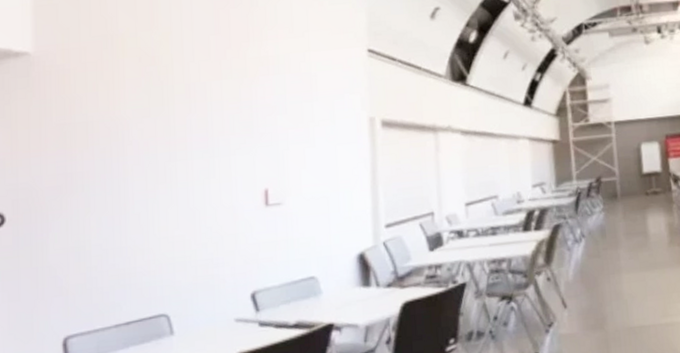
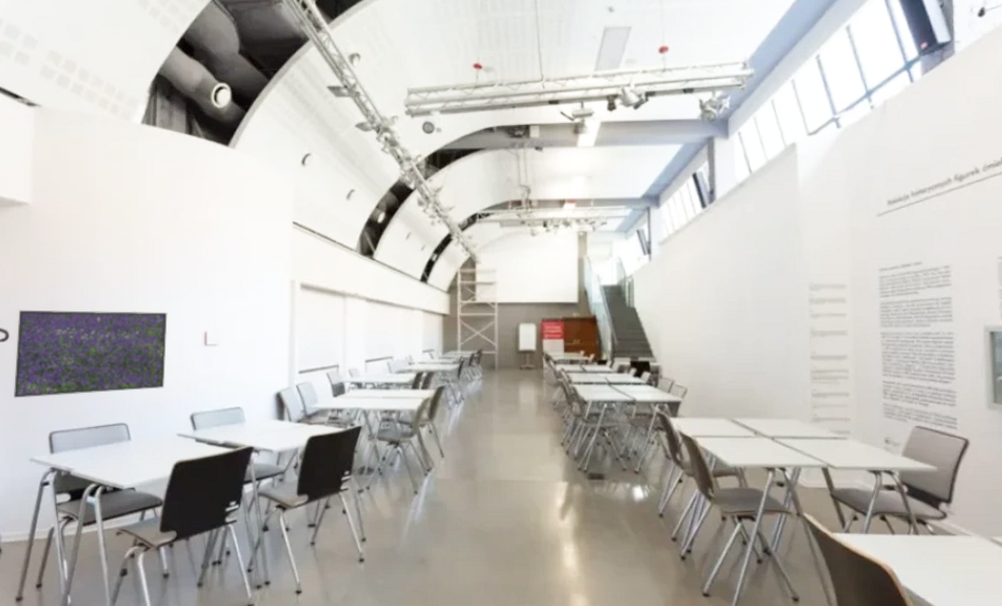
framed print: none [12,171,218,299] -> present [13,309,168,398]

